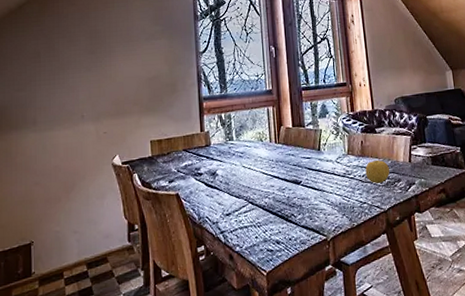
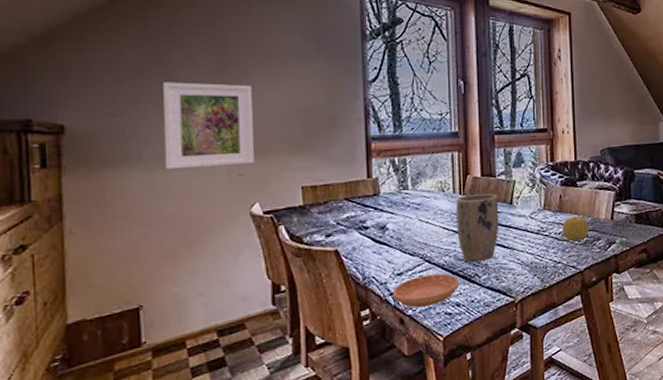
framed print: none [52,61,115,131] -> present [163,82,254,170]
saucer: none [223,213,279,245] -> present [393,273,460,308]
plant pot: none [272,142,310,204] -> present [456,194,499,263]

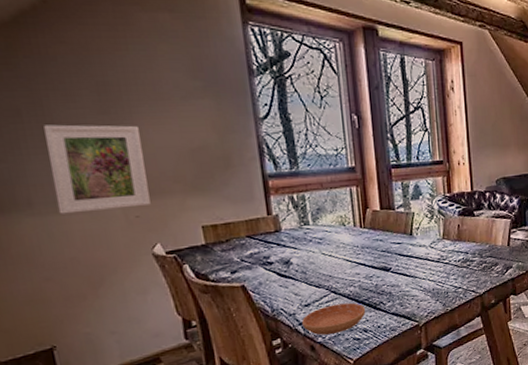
plant pot: present [456,194,499,263] -> none [357,226,401,291]
fruit: present [562,216,589,242] -> none [461,244,487,268]

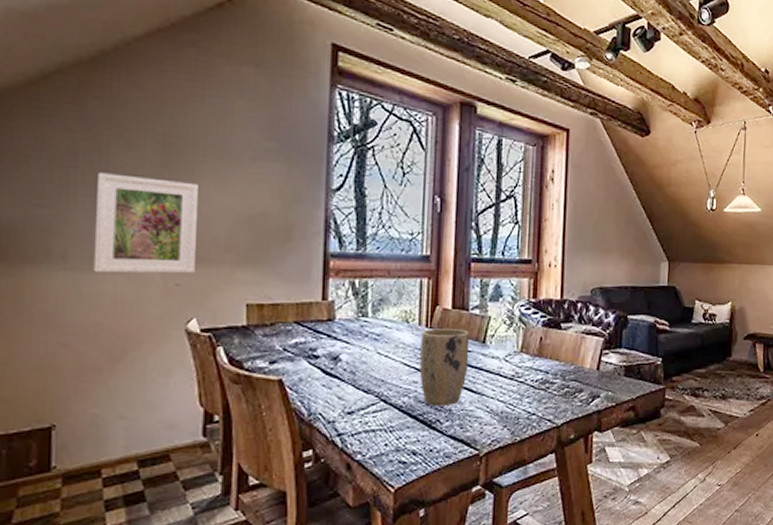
saucer: present [302,302,366,335] -> none [341,416,419,452]
plant pot: none [357,226,401,291] -> present [419,328,470,407]

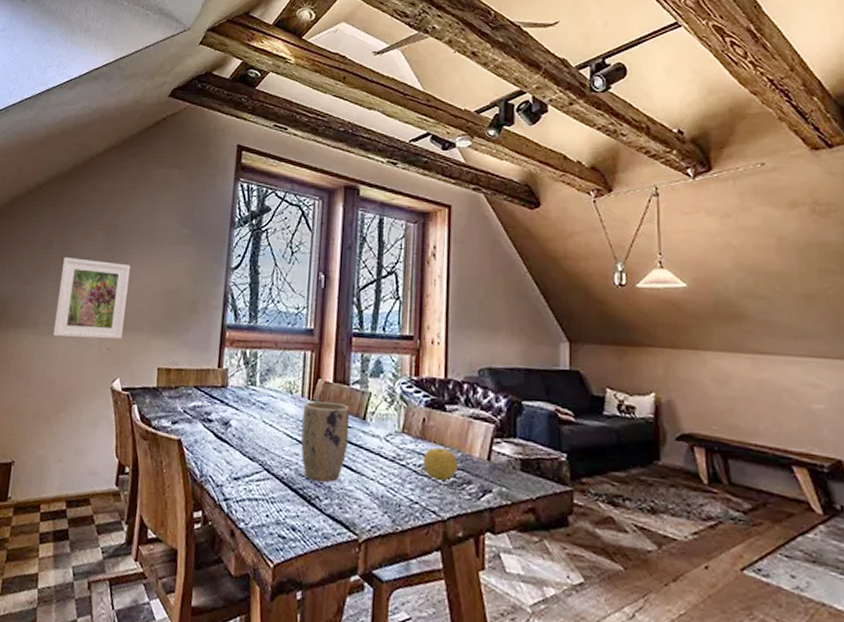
fruit: none [540,362,571,392] -> present [423,447,457,481]

